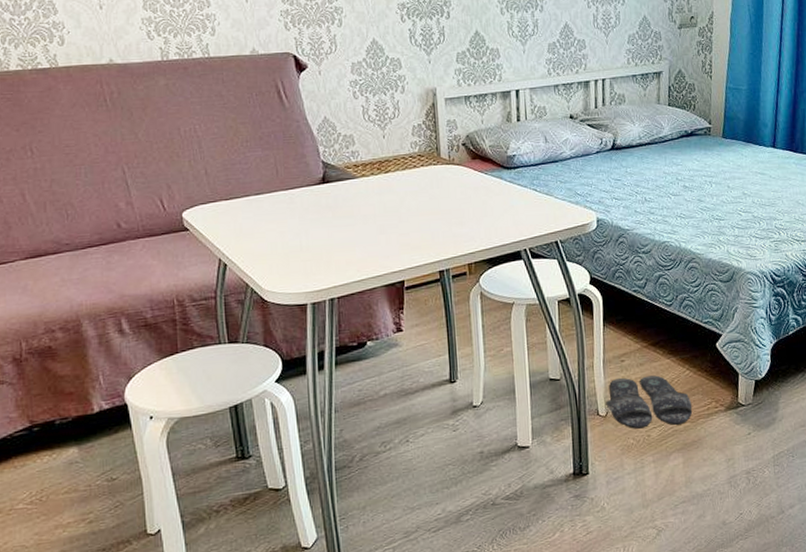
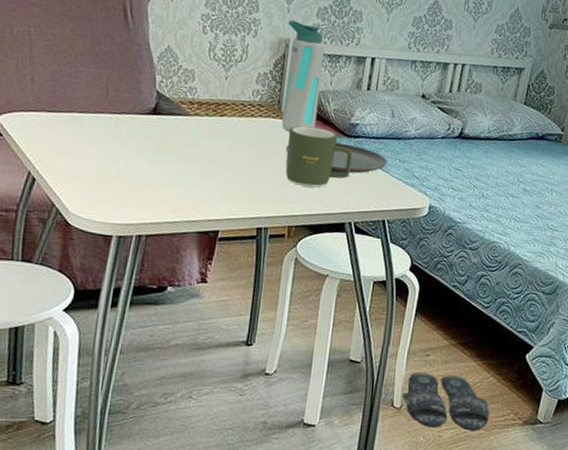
water bottle: none [431,70,476,174] -> present [281,20,326,131]
mug: none [451,165,517,224] -> present [285,125,353,188]
plate: none [451,176,550,205] -> present [285,142,388,174]

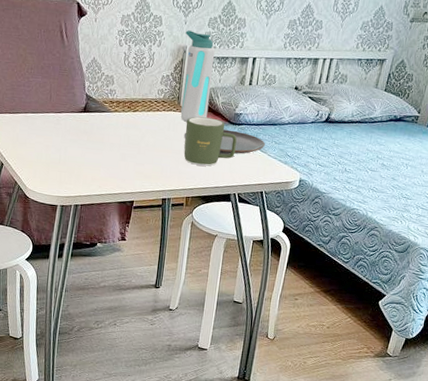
slippers: present [402,371,490,431] -> none [275,312,347,360]

